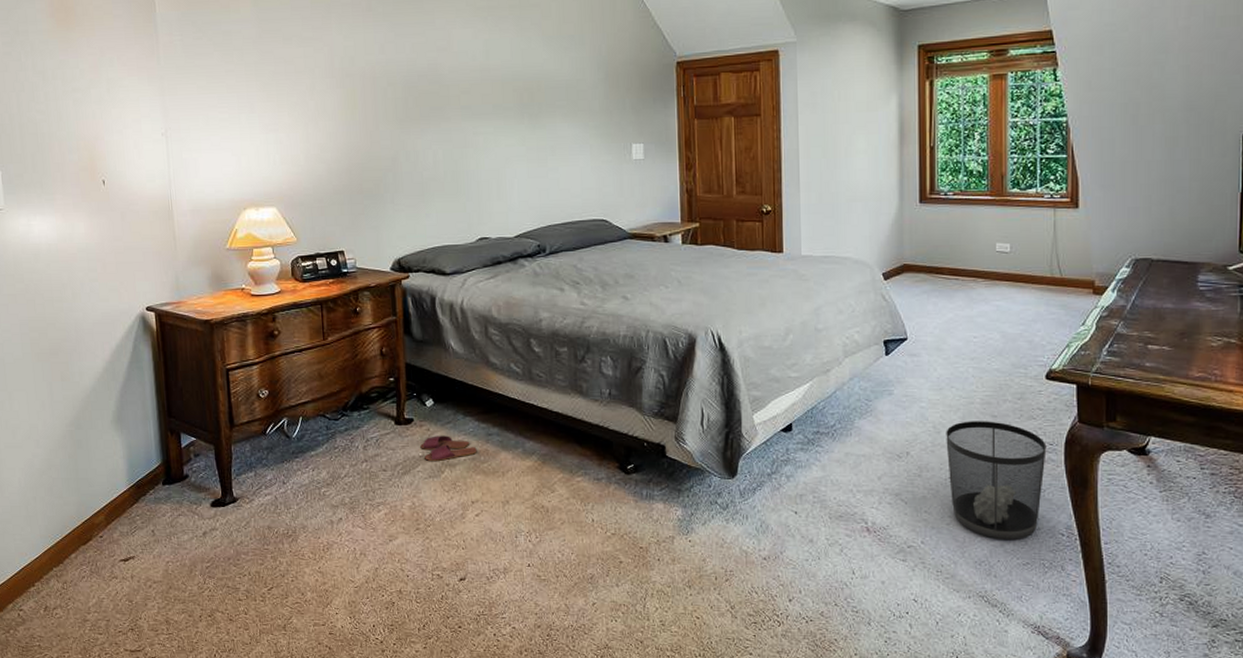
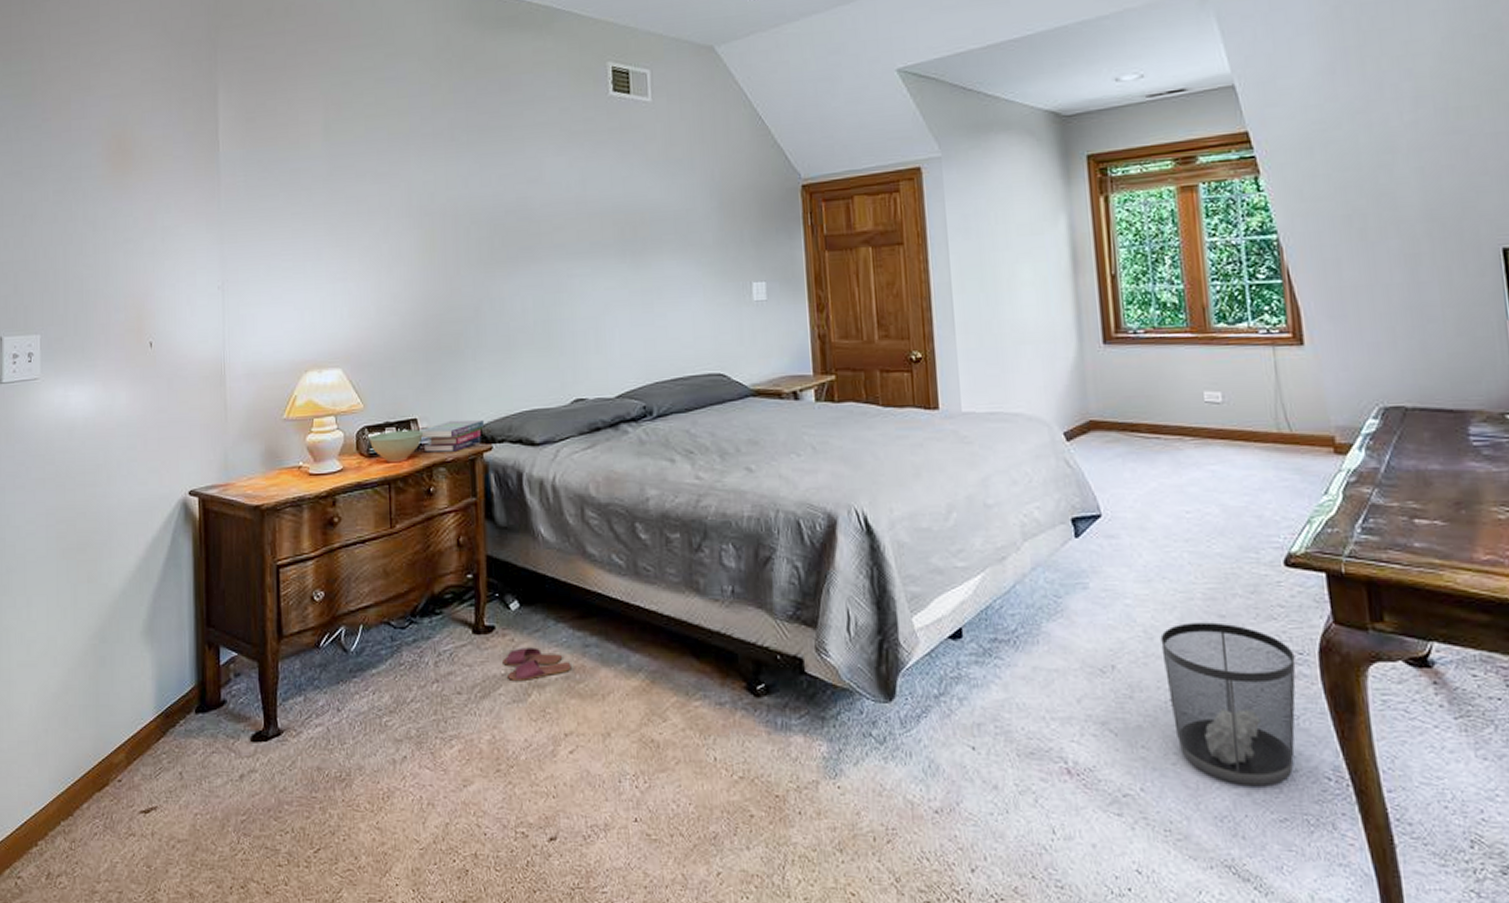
bowl: none [302,260,350,287] -> present [369,429,424,463]
books: none [346,252,403,279] -> present [420,419,485,453]

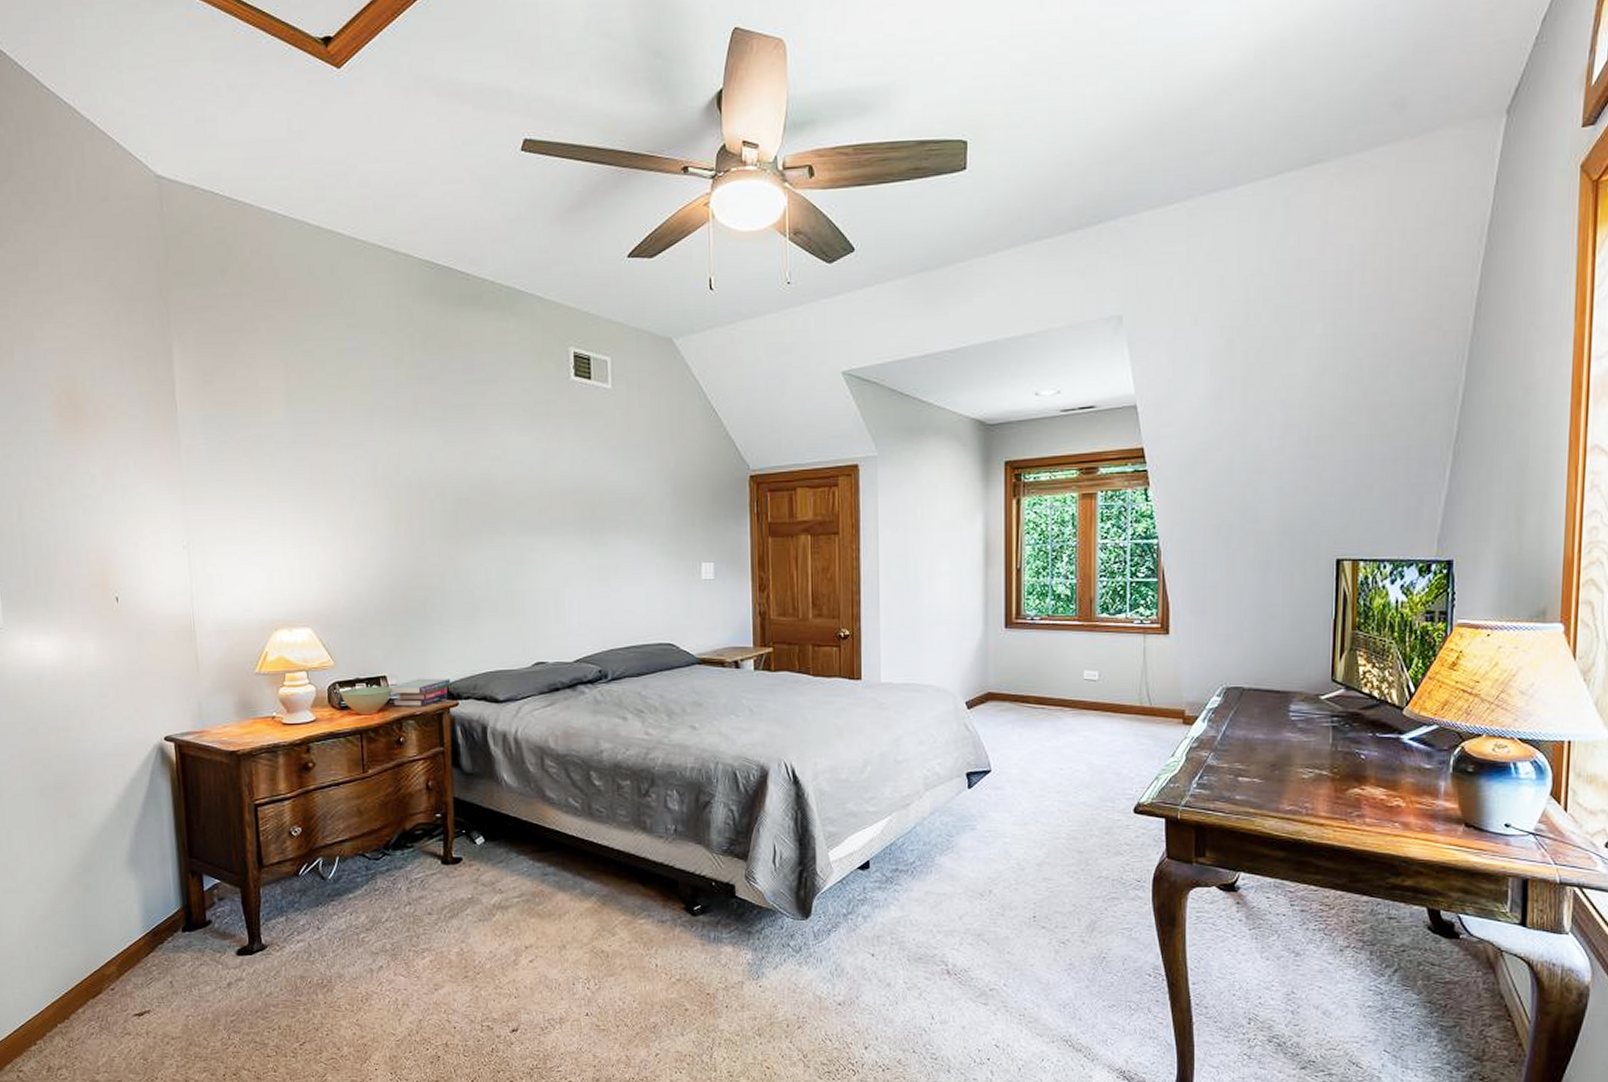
slippers: present [503,647,571,680] -> none [469,876,532,903]
waste bin: present [1160,622,1296,787] -> none [1030,857,1134,982]

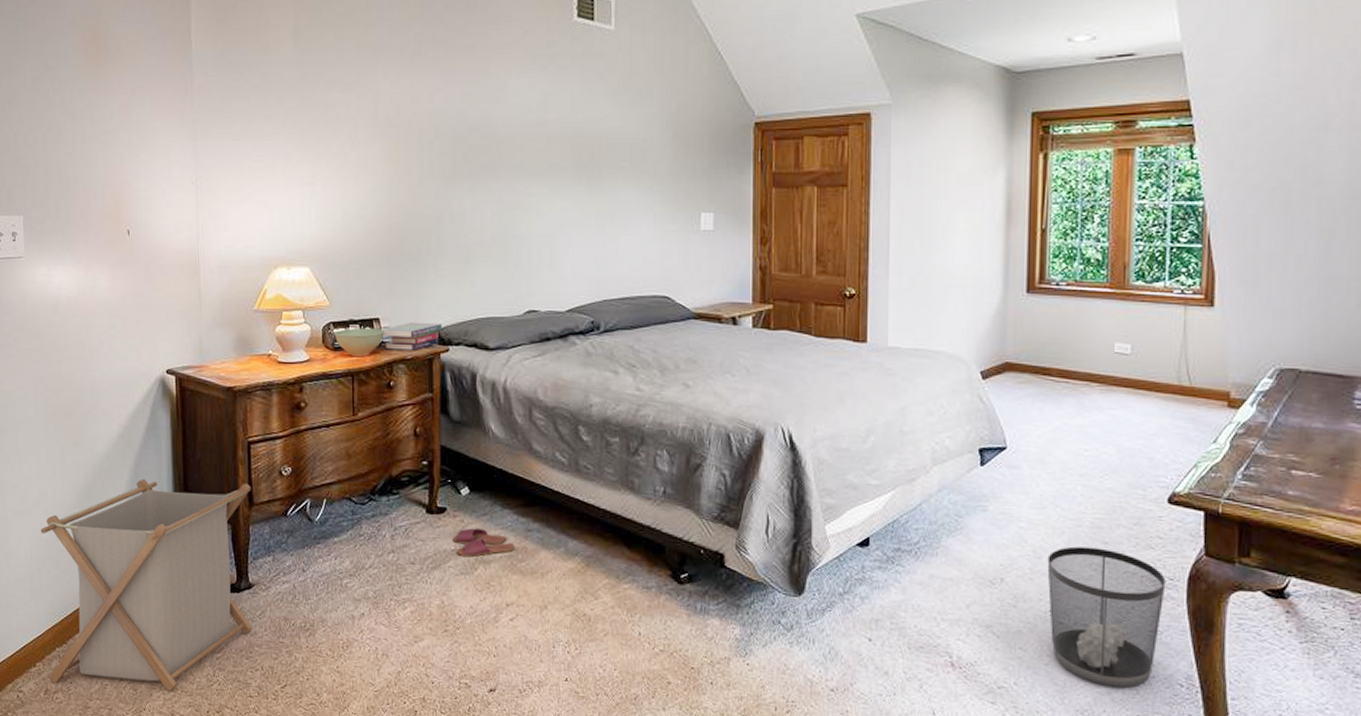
laundry basket: none [34,846,268,1059] -> present [40,479,253,691]
slippers: none [469,876,532,903] -> present [453,528,515,557]
waste bin: none [1030,857,1134,982] -> present [1047,546,1166,688]

